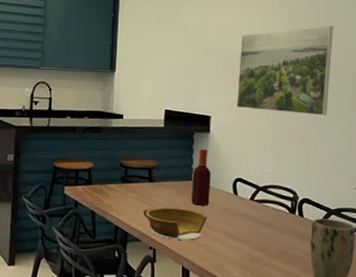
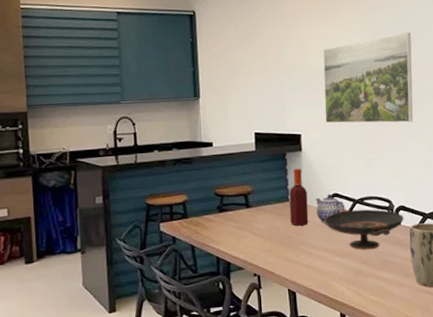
bowl: present [143,207,208,240] -> none [243,230,308,263]
teapot: none [218,178,248,206] -> present [315,194,346,223]
decorative bowl: none [225,194,308,239] -> present [324,209,404,250]

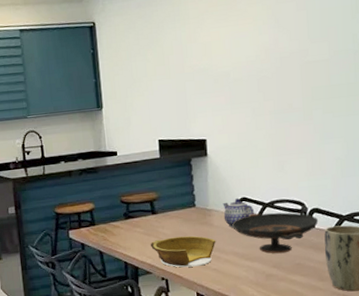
bowl: none [243,230,308,263] -> present [150,235,216,268]
bottle: present [289,168,309,226] -> none [195,173,216,231]
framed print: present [322,32,413,124] -> none [227,25,328,127]

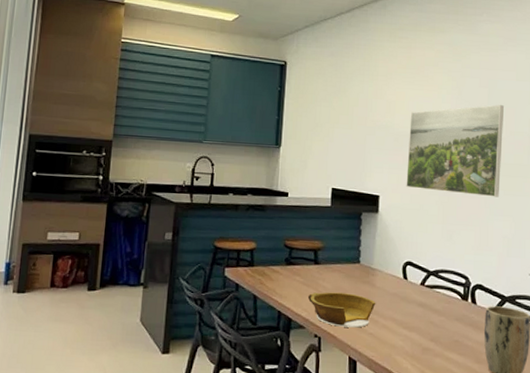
teapot: present [222,198,255,228] -> none [387,261,419,291]
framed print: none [227,25,328,127] -> present [406,105,504,198]
decorative bowl: present [232,212,319,254] -> none [394,279,481,327]

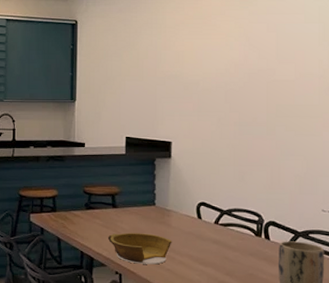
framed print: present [406,105,504,198] -> none [197,48,292,138]

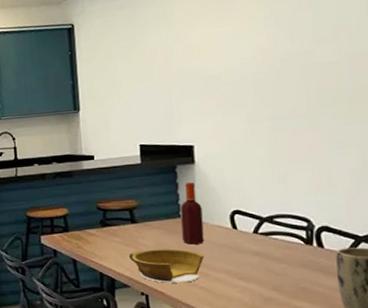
bottle: none [154,174,174,231] -> present [180,182,205,245]

